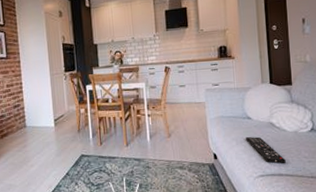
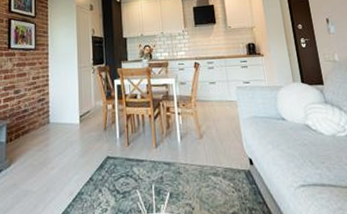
remote control: present [246,136,286,164] -> none [282,139,327,172]

